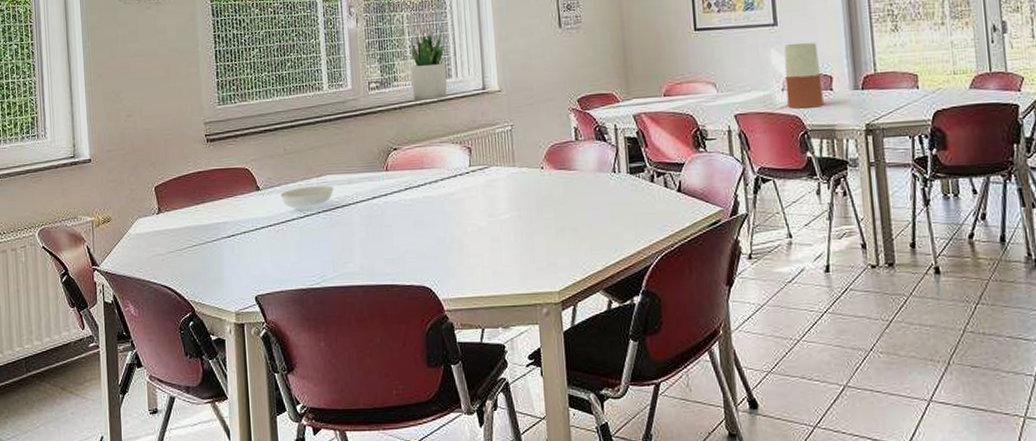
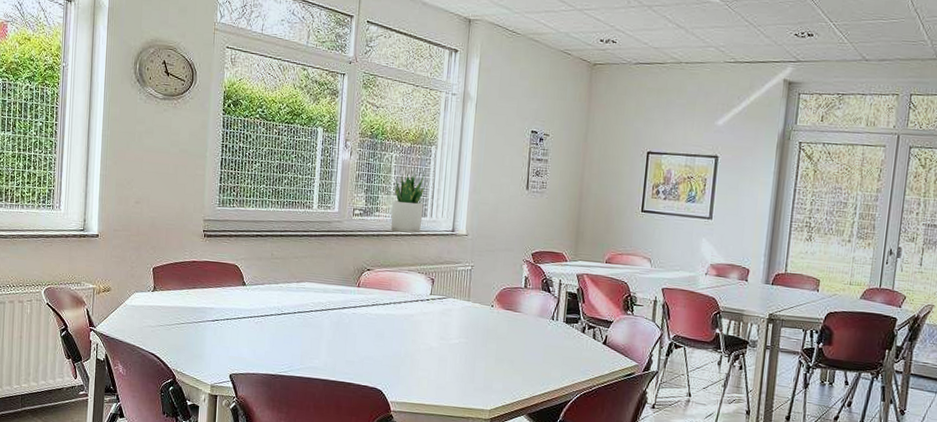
bowl: present [280,185,334,212] -> none [263,289,311,310]
vase: present [784,42,824,109] -> none [708,236,742,294]

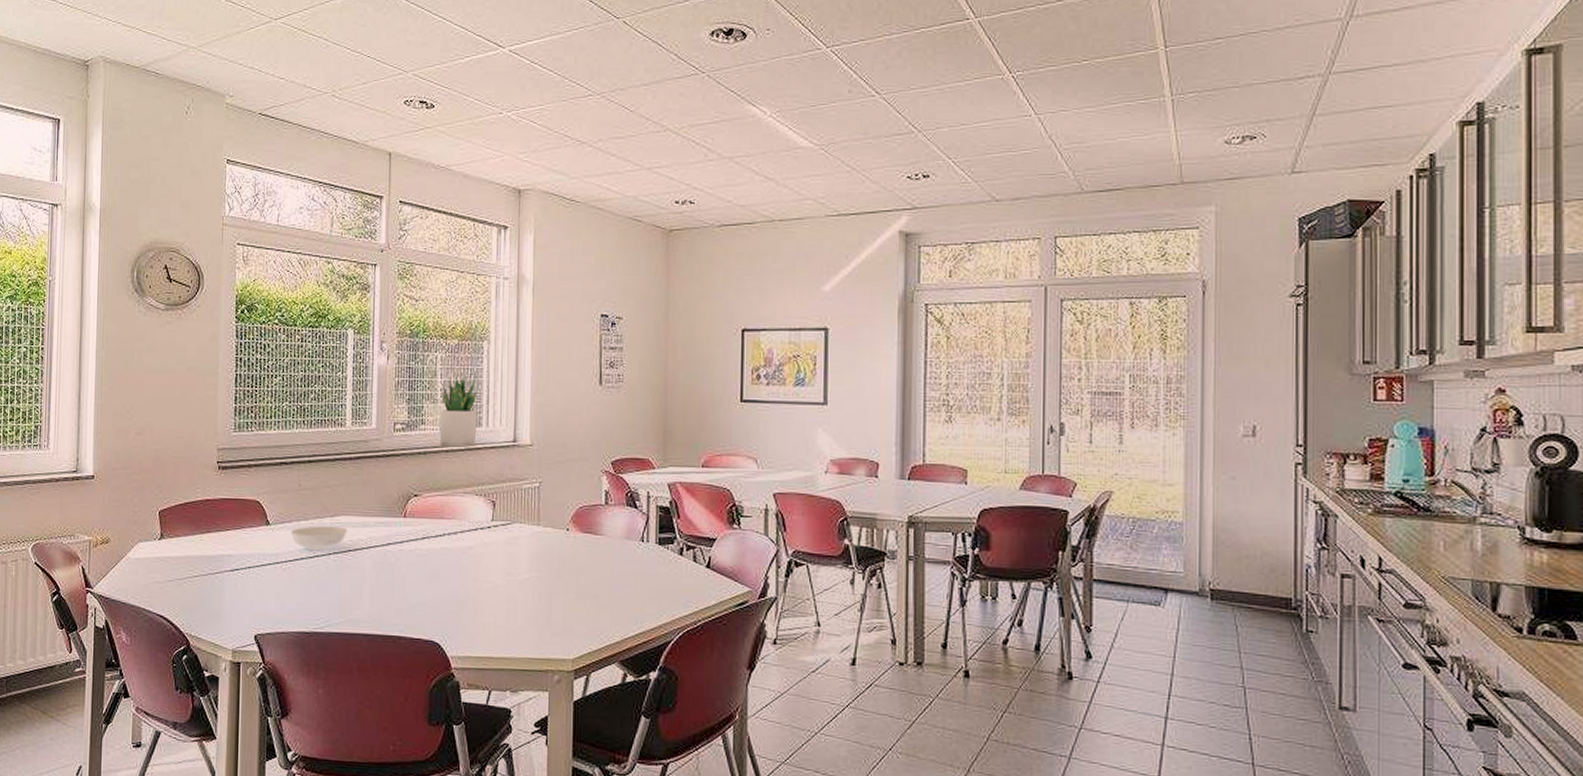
bowl: none [263,289,311,310] -> present [291,526,347,552]

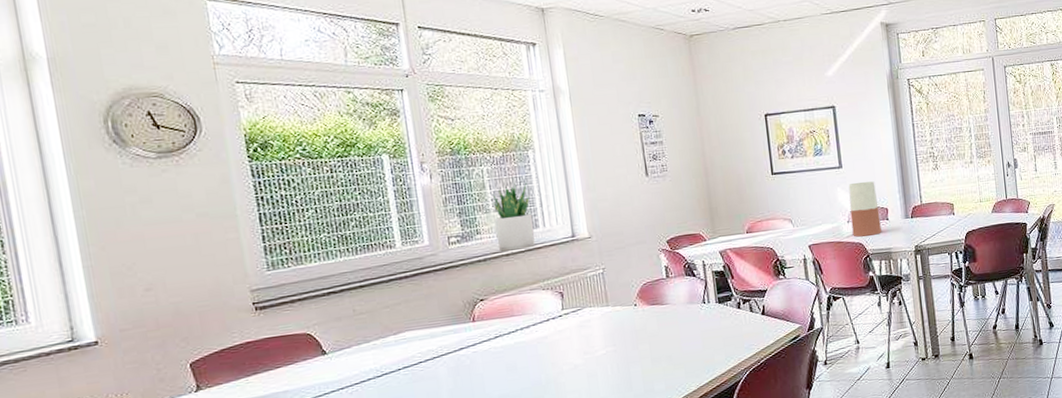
bowl: present [291,526,347,552] -> none [352,342,415,371]
vase: none [829,424,867,494] -> present [848,181,882,237]

